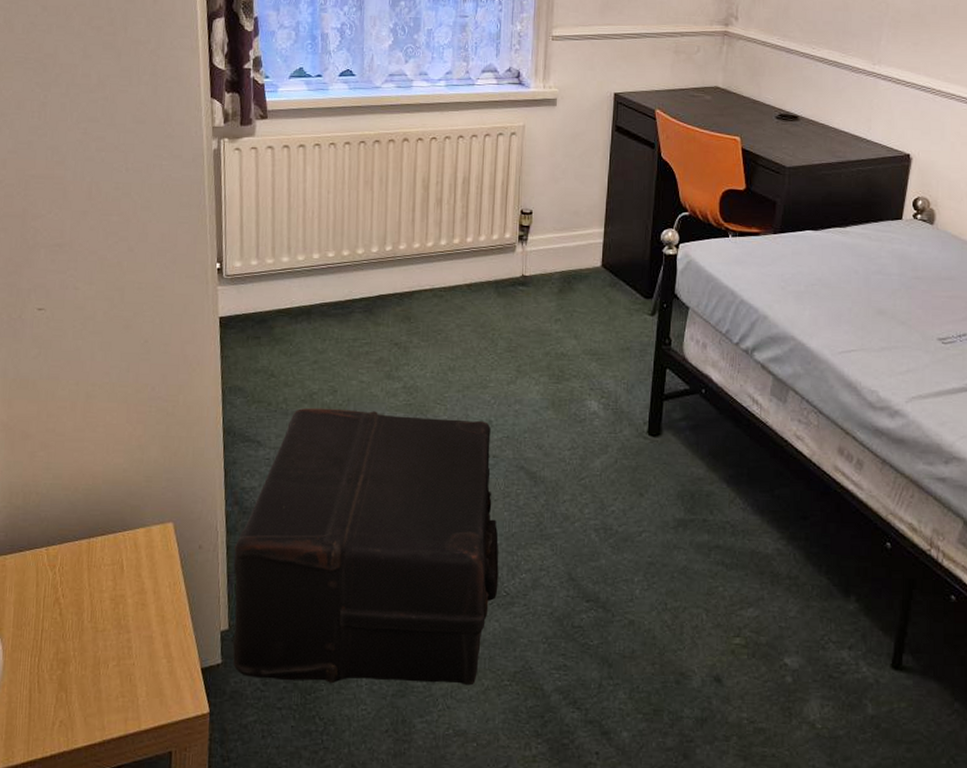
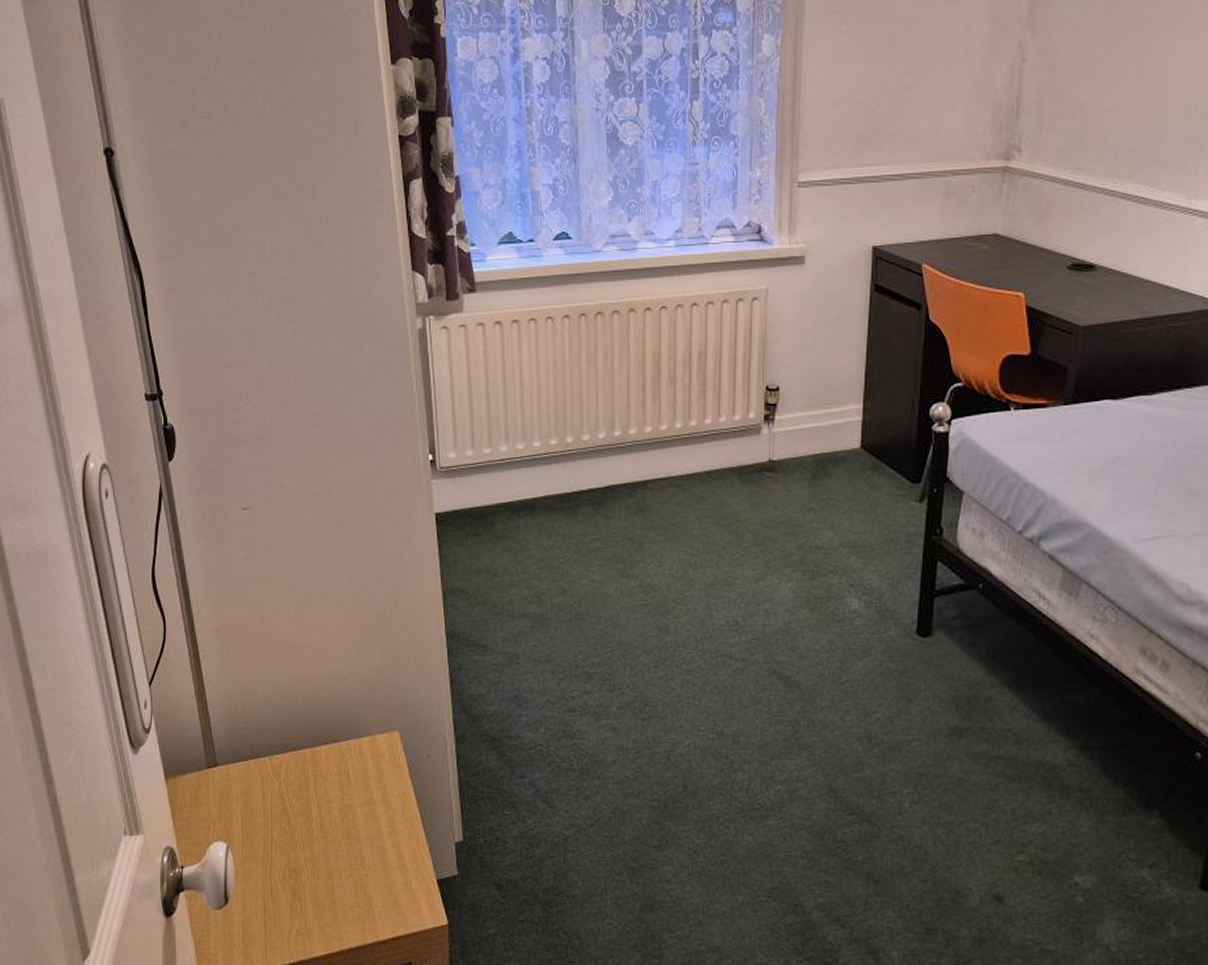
suitcase: present [232,407,499,686] -> none [464,609,751,901]

